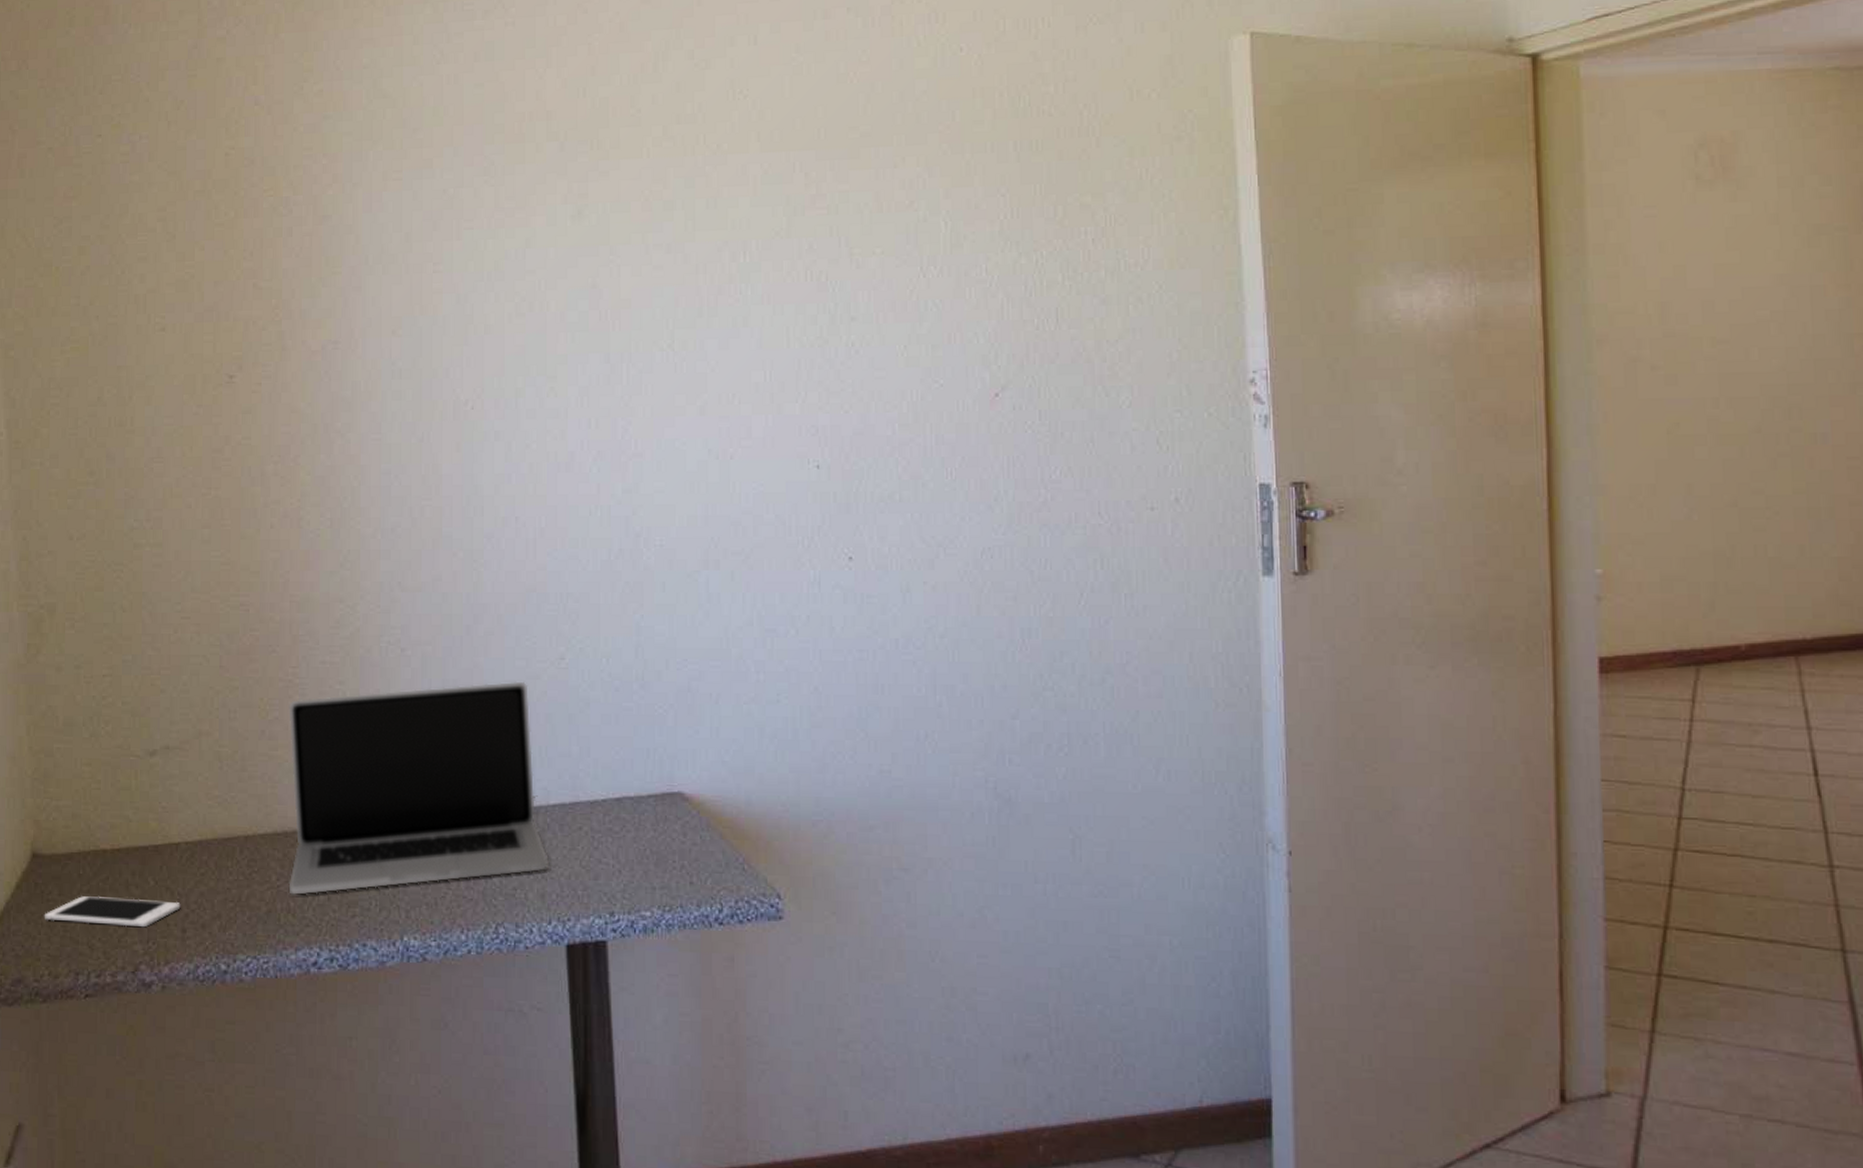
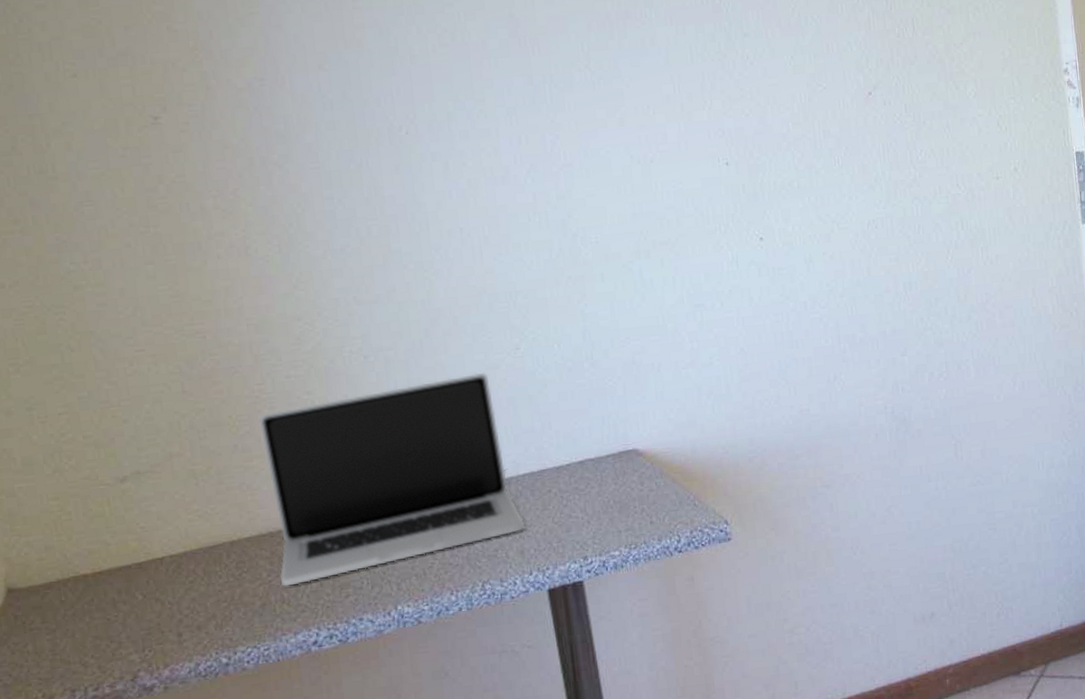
cell phone: present [44,896,181,928] -> none [28,611,173,649]

